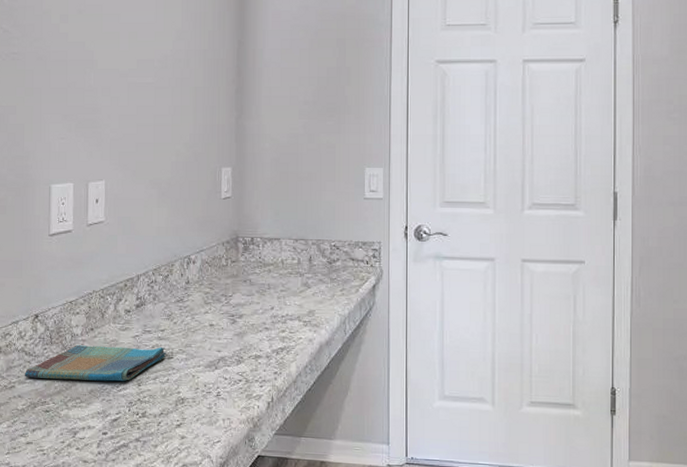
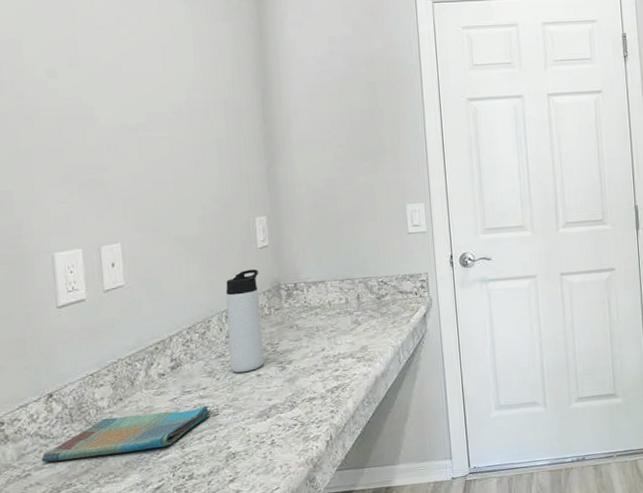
thermos bottle: none [187,218,220,320] -> present [225,269,265,373]

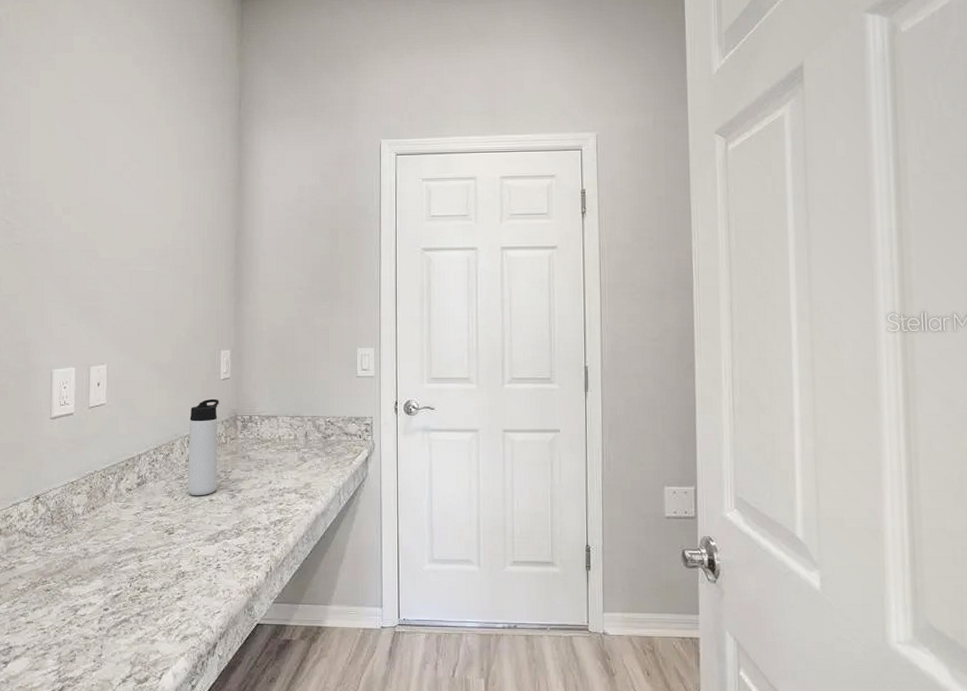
dish towel: present [41,405,211,462] -> none [25,523,168,558]

